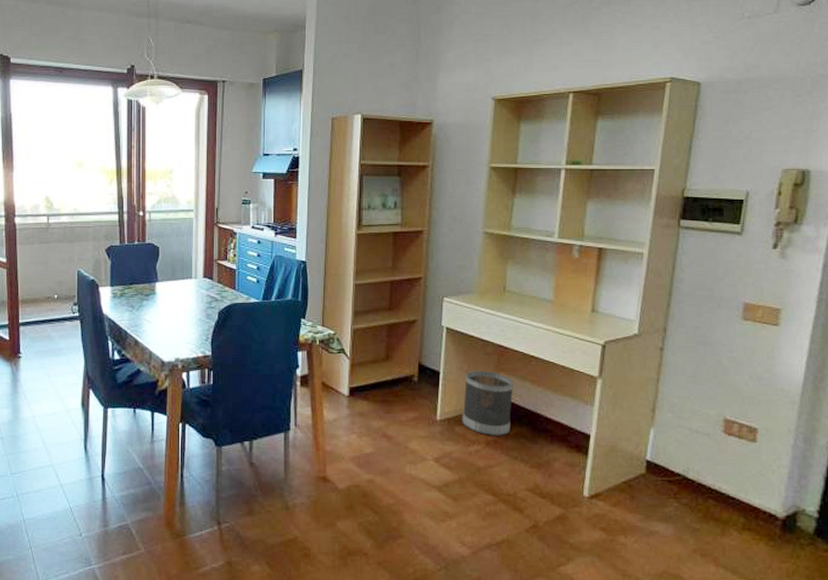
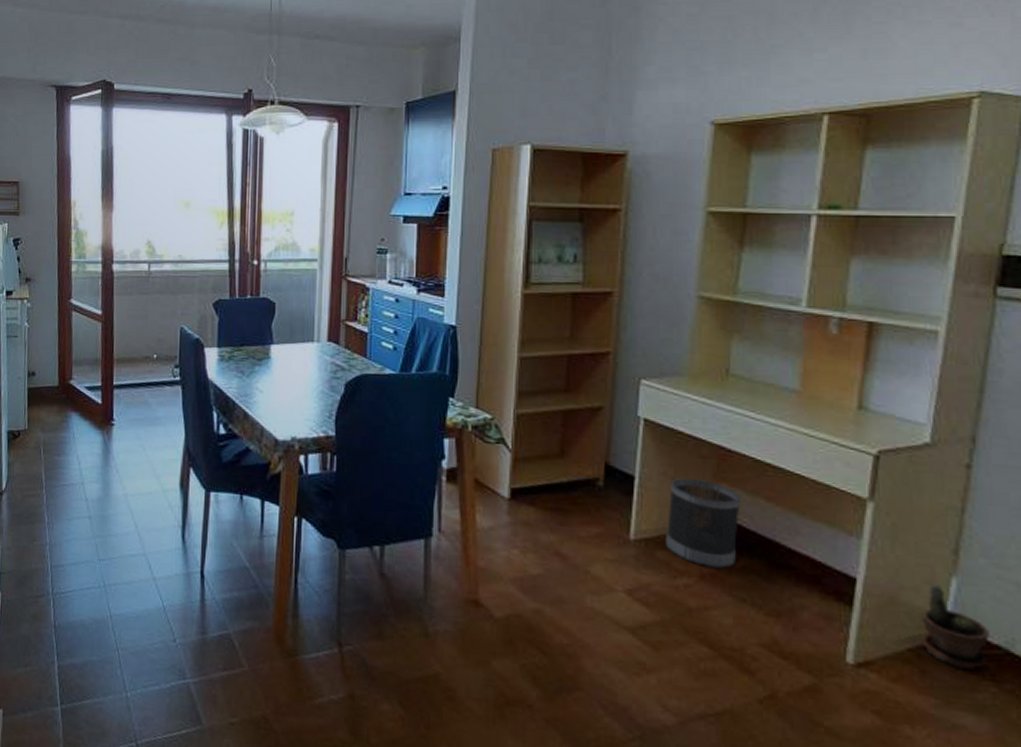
potted plant: none [632,434,673,493] -> present [922,584,989,671]

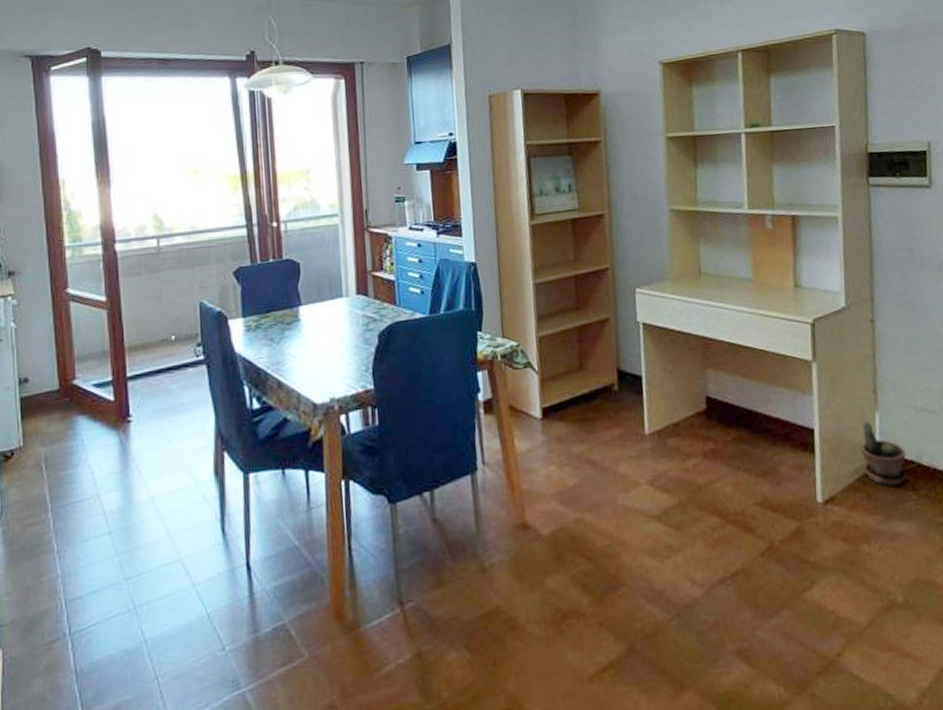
wastebasket: present [665,477,741,569] -> none [670,368,728,445]

